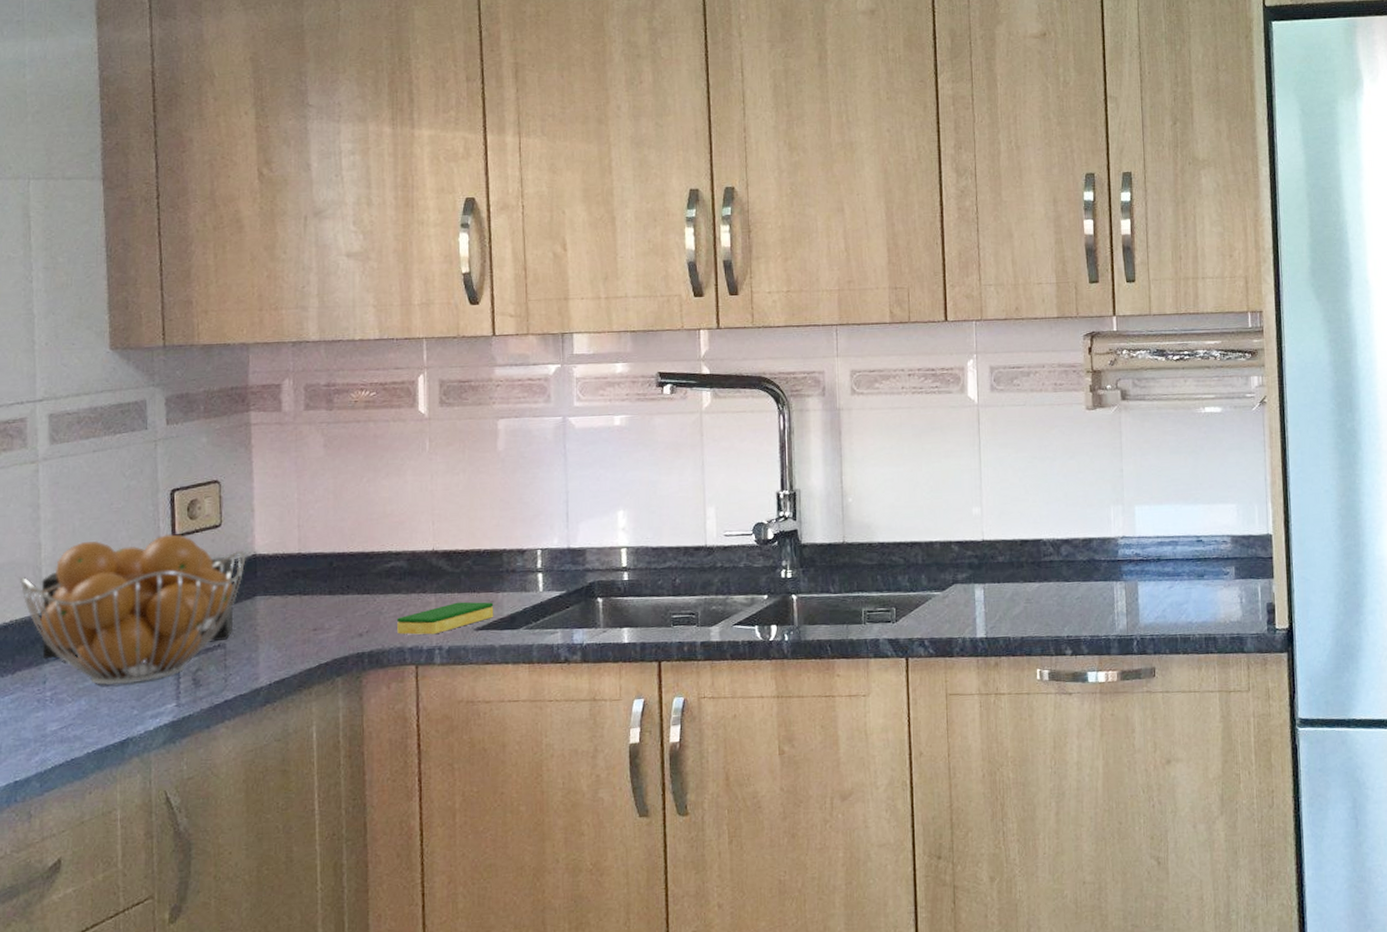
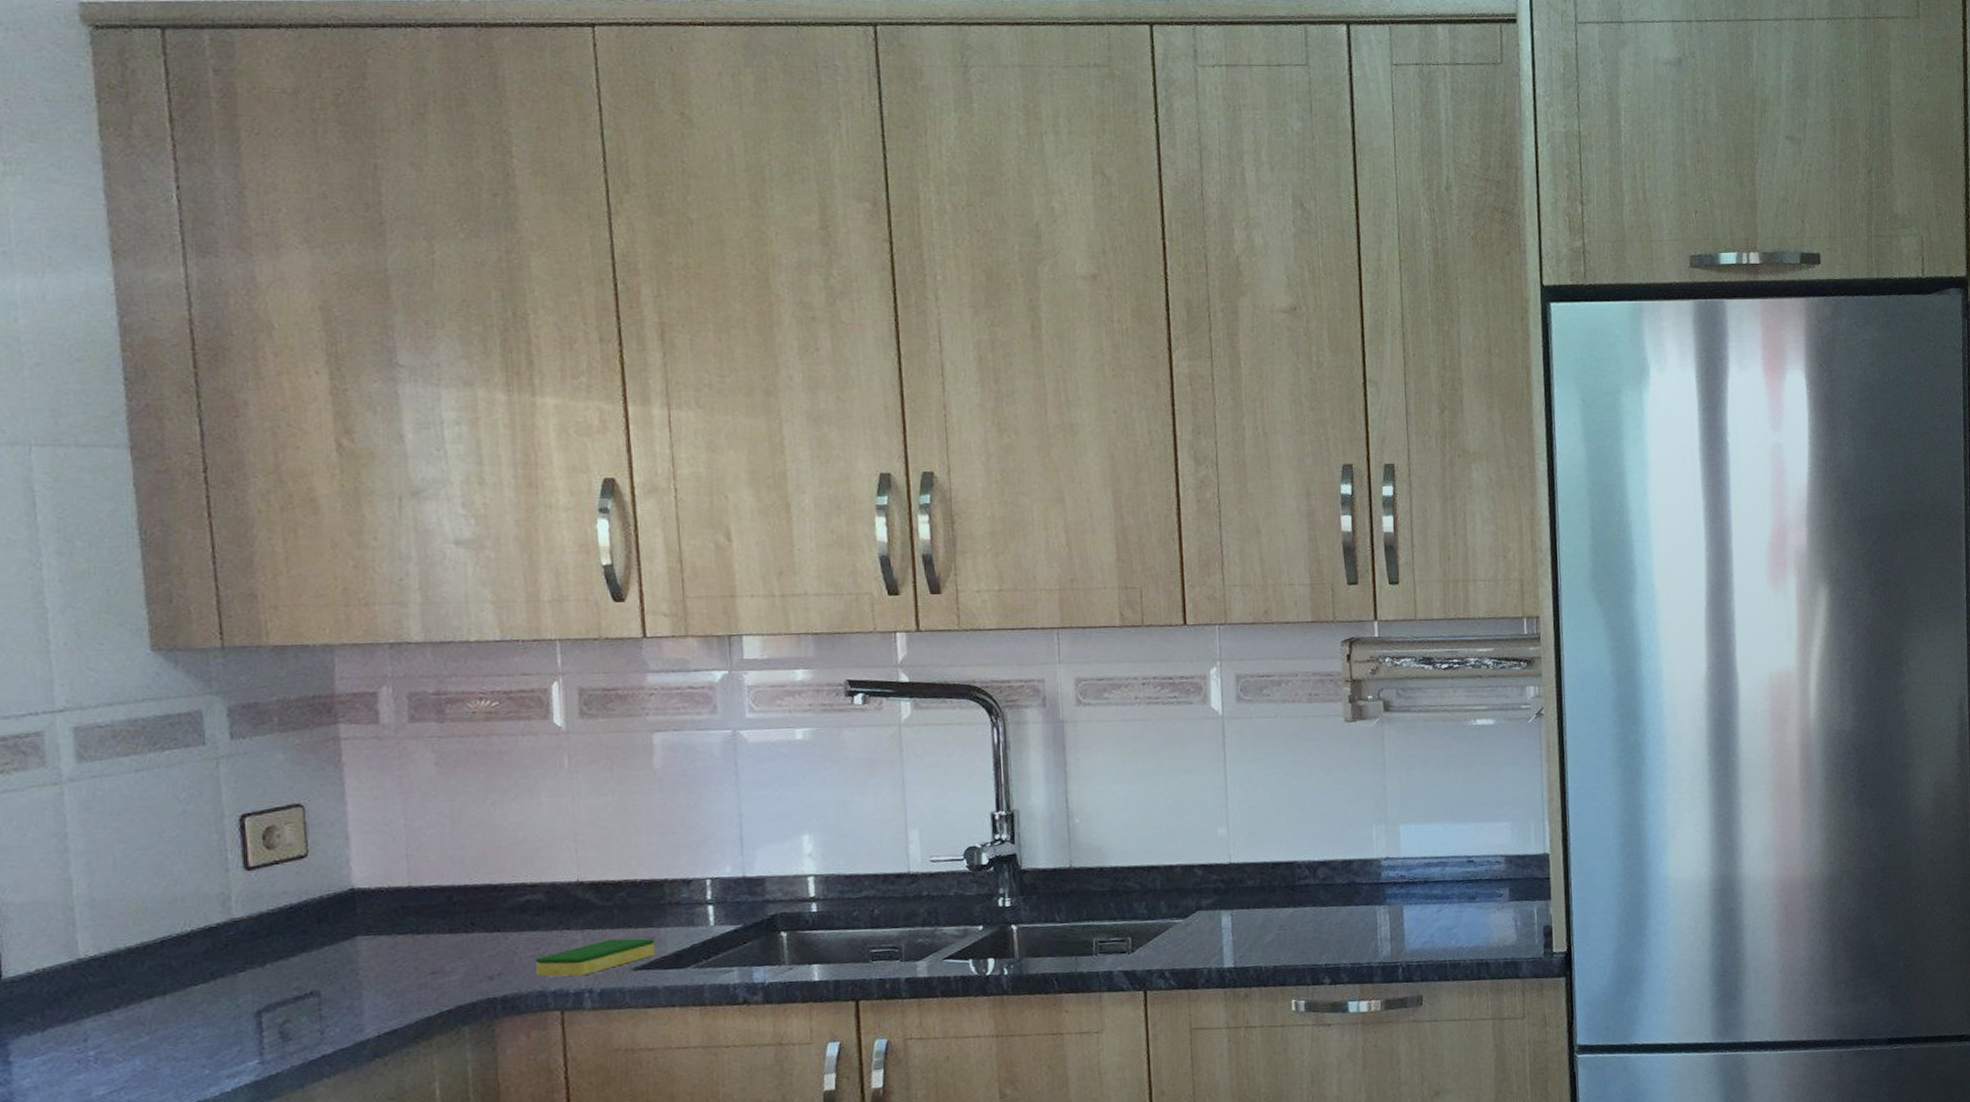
fruit basket: present [19,533,246,685] -> none [44,866,342,1042]
speaker: present [41,557,234,660] -> none [74,892,329,1014]

